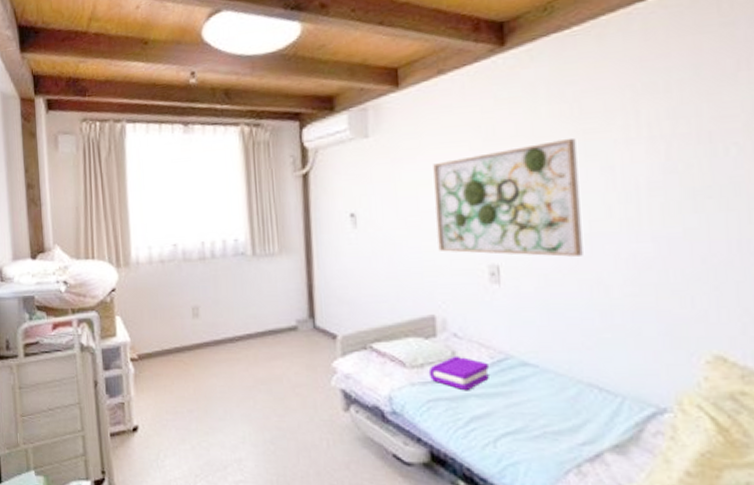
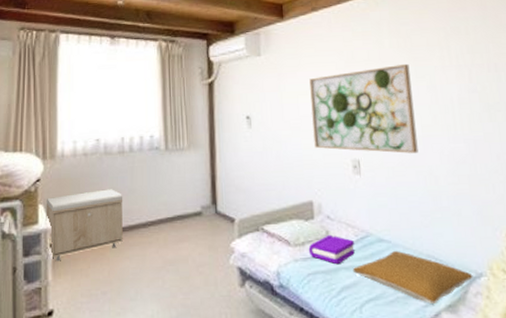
storage bench: none [123,300,208,376] -> present [46,189,123,261]
pillow: none [485,376,653,442] -> present [352,250,473,304]

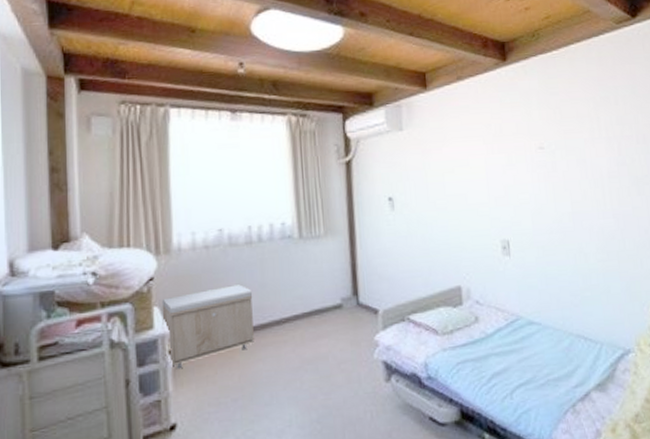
book: present [308,234,355,265] -> none [457,320,505,351]
wall art: present [309,63,419,153] -> none [456,136,568,232]
pillow: present [352,250,473,304] -> none [502,332,622,384]

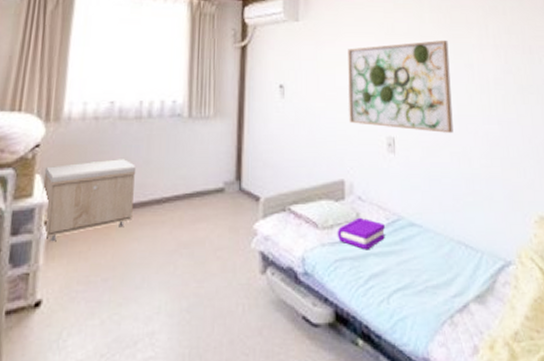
wall art: none [456,136,568,232] -> present [348,39,454,133]
book: none [457,320,505,351] -> present [337,217,385,250]

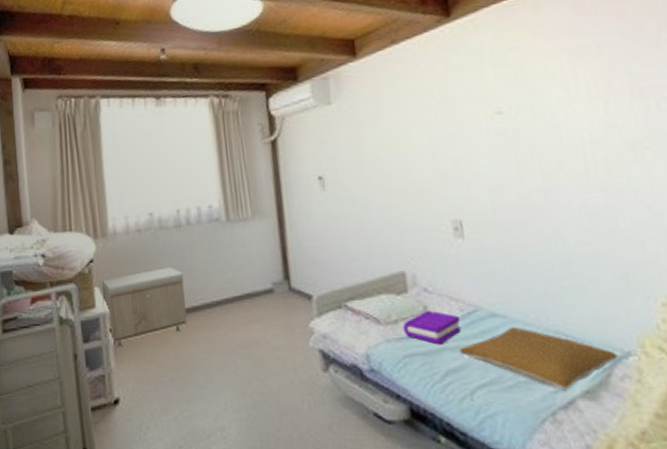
wall art: present [348,39,454,133] -> none [393,98,539,210]
pillow: none [382,235,502,294] -> present [459,326,618,389]

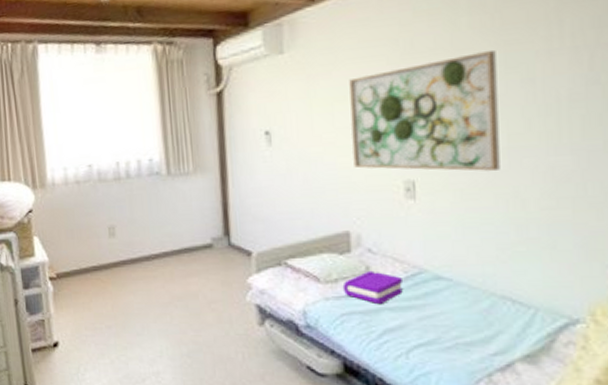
storage bench: present [101,267,187,347] -> none [40,219,125,294]
wall art: none [393,98,539,210] -> present [349,49,500,171]
pillow: present [459,326,618,389] -> none [398,289,565,352]

